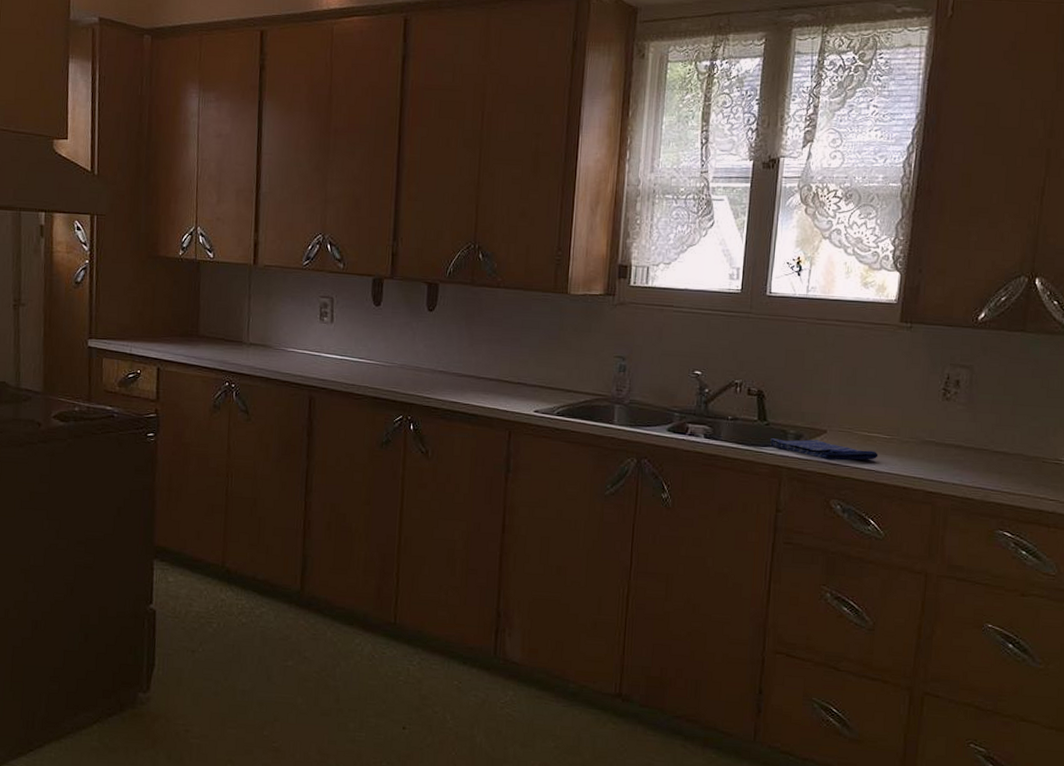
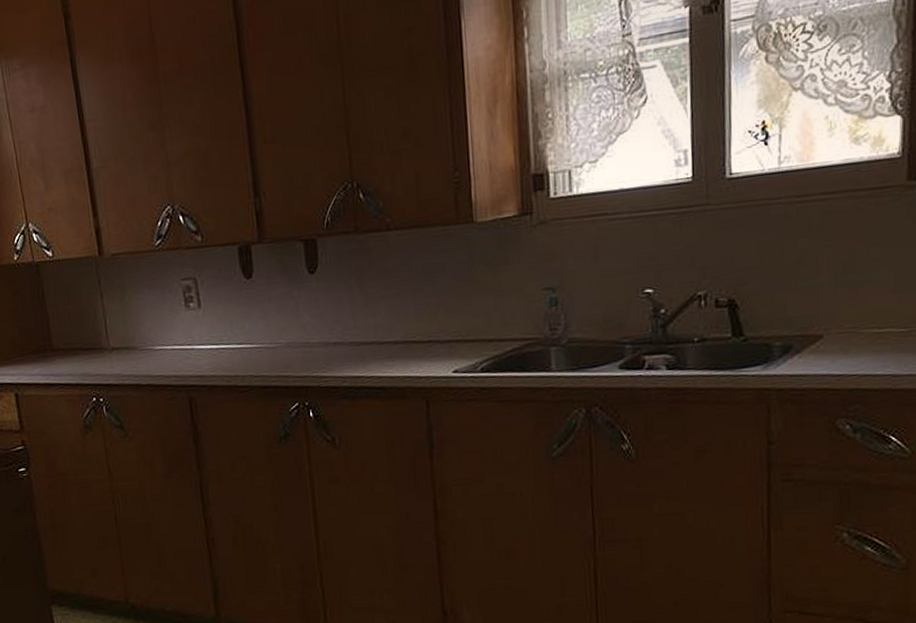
dish towel: present [770,438,878,461] -> none [751,348,894,372]

